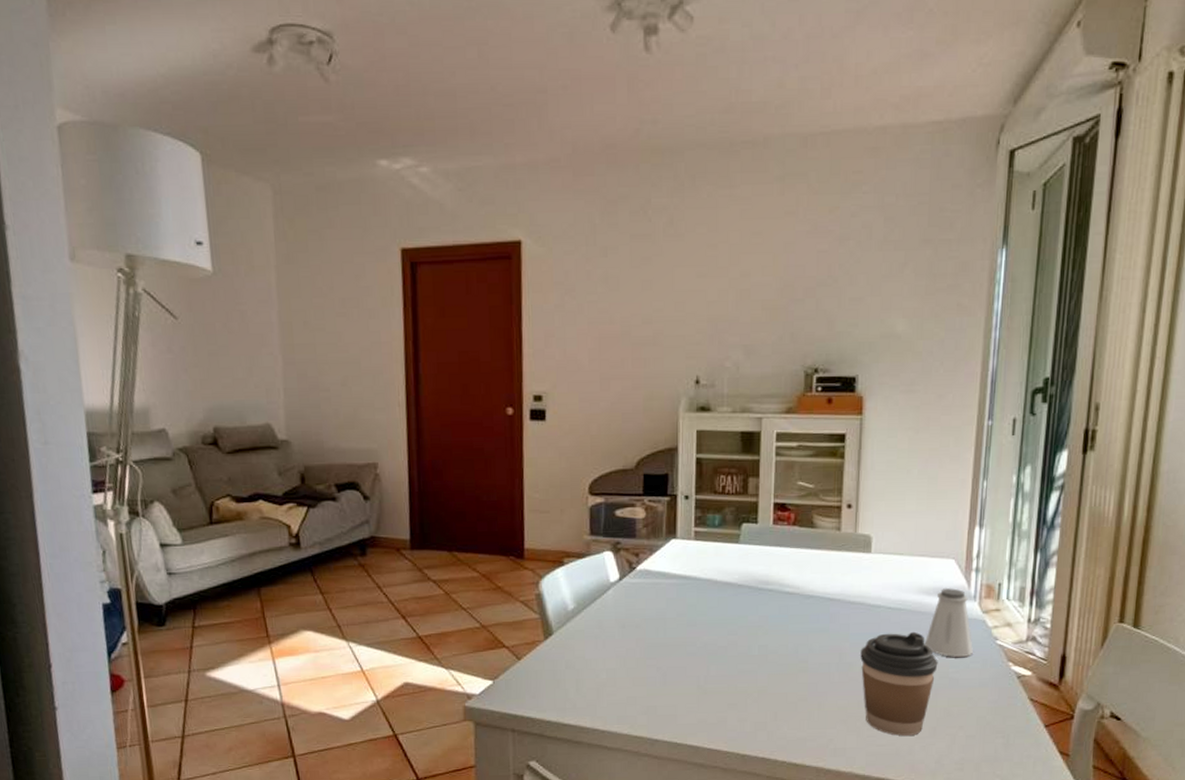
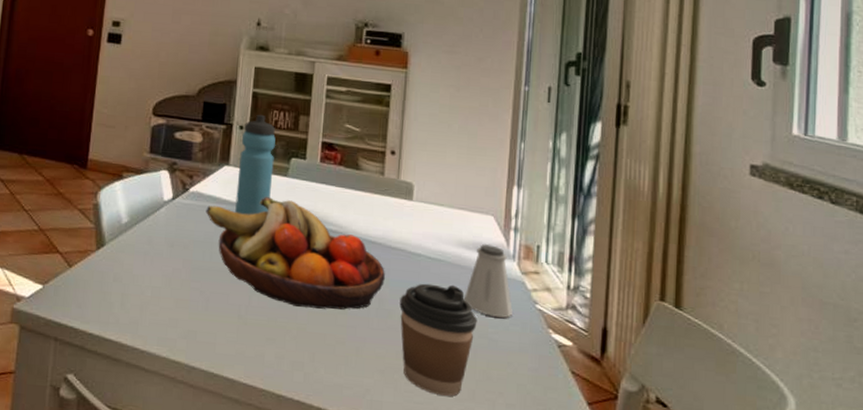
fruit bowl: none [656,566,845,671] -> present [206,197,385,310]
water bottle: none [686,481,724,587] -> present [235,114,276,215]

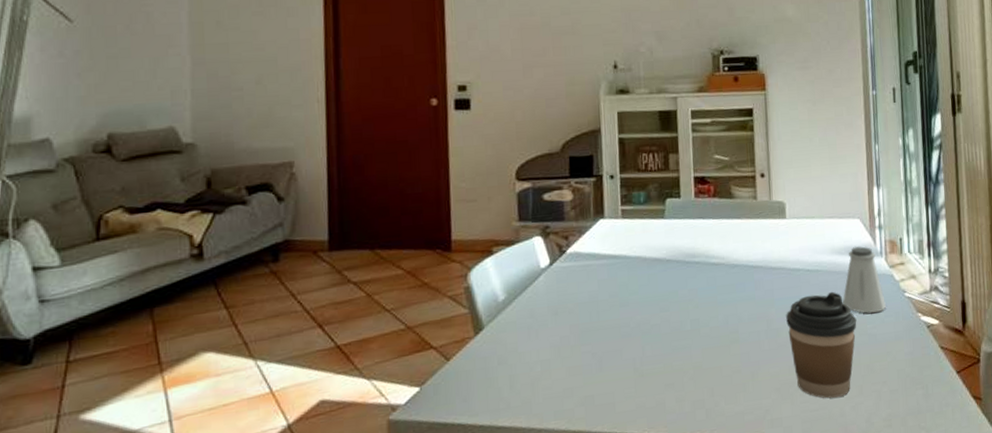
fruit bowl: present [206,197,385,310] -> none [586,241,770,347]
water bottle: present [235,114,276,215] -> none [613,159,650,267]

